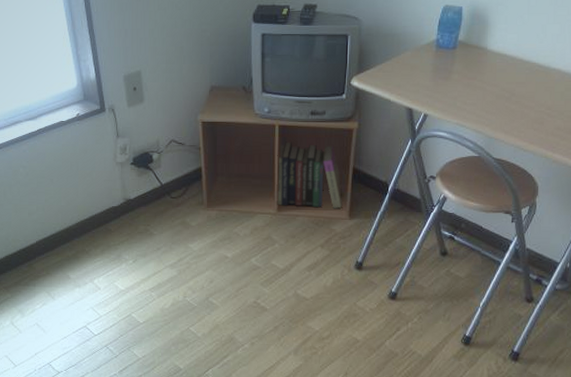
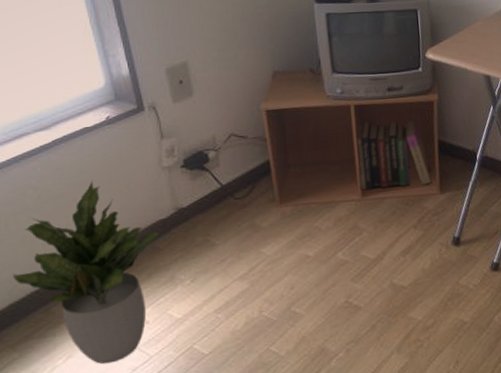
potted plant: none [8,166,112,315] -> present [13,180,160,364]

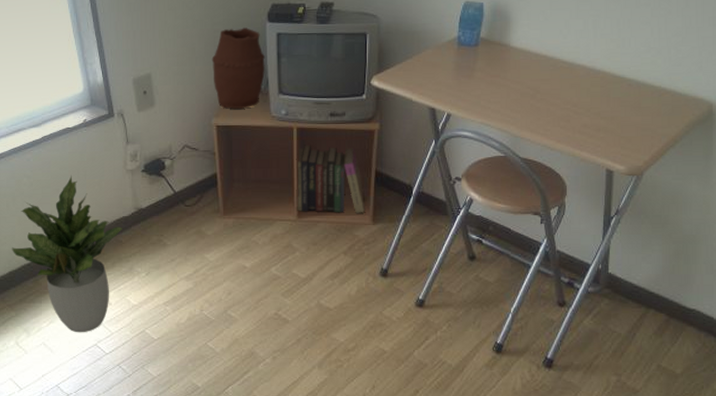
vase: none [256,9,316,92] -> present [211,27,265,109]

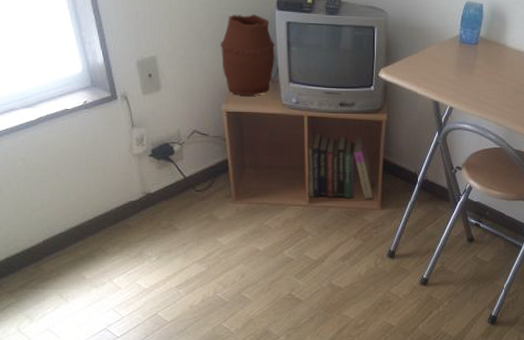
potted plant: present [12,175,122,333] -> none [8,158,130,318]

